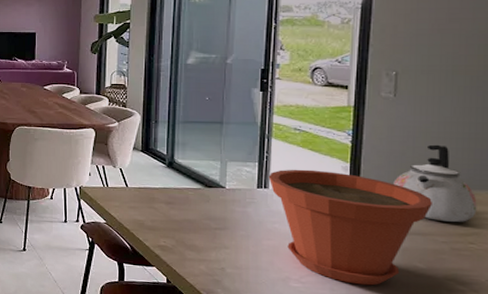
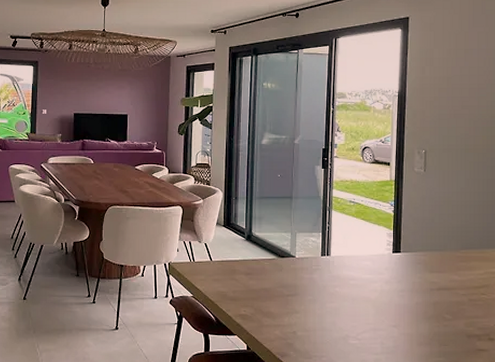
plant pot: present [268,169,432,286] -> none [330,237,454,337]
kettle: present [393,144,477,223] -> none [426,211,486,278]

